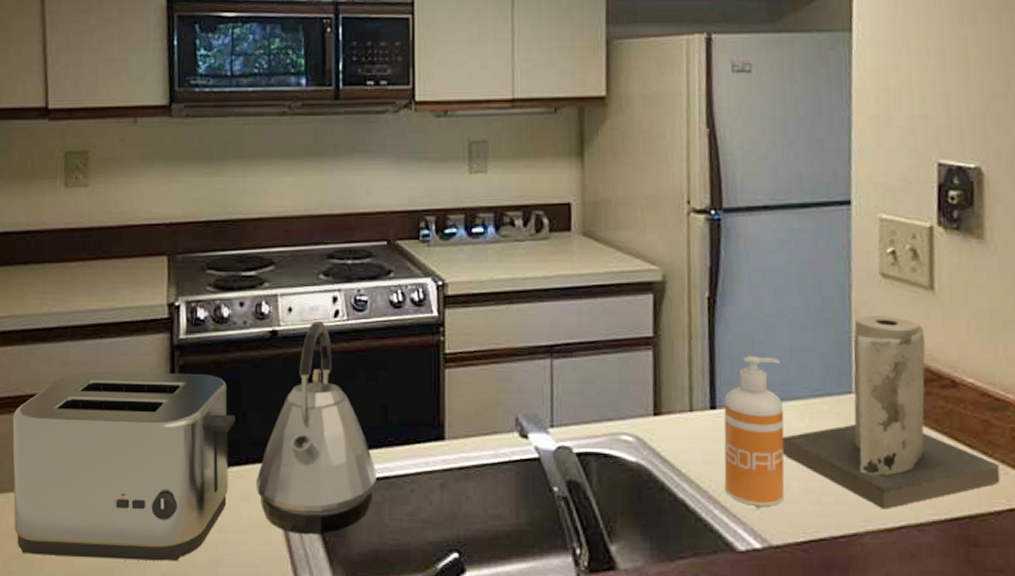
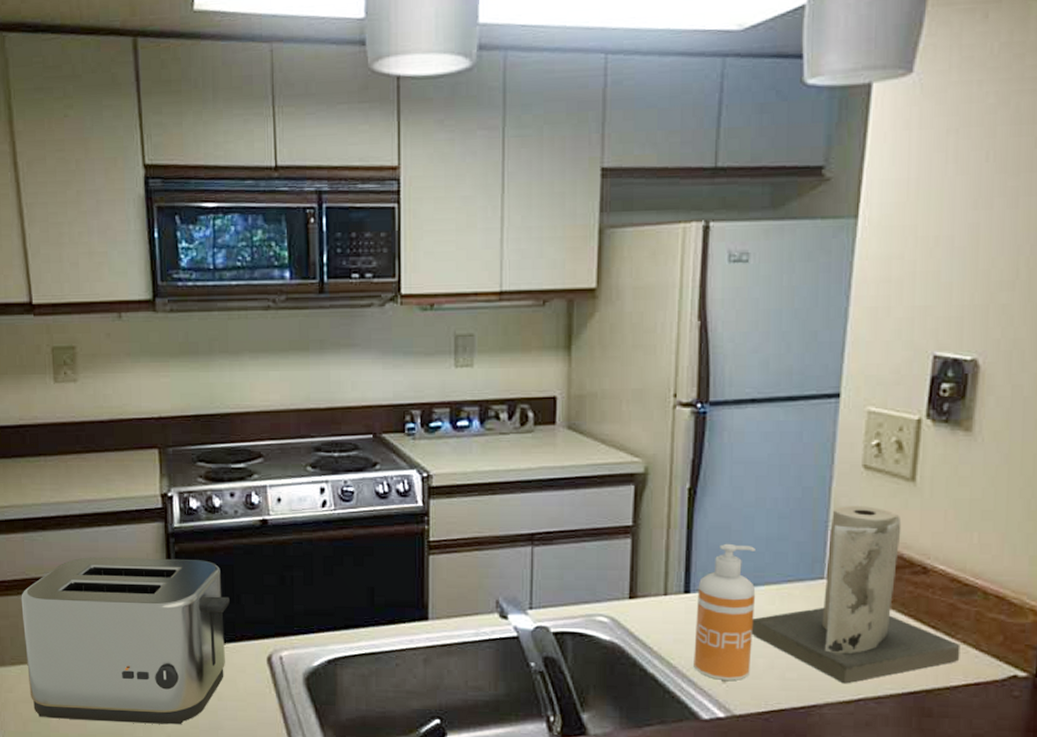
kettle: present [255,321,376,535] -> none [250,511,364,703]

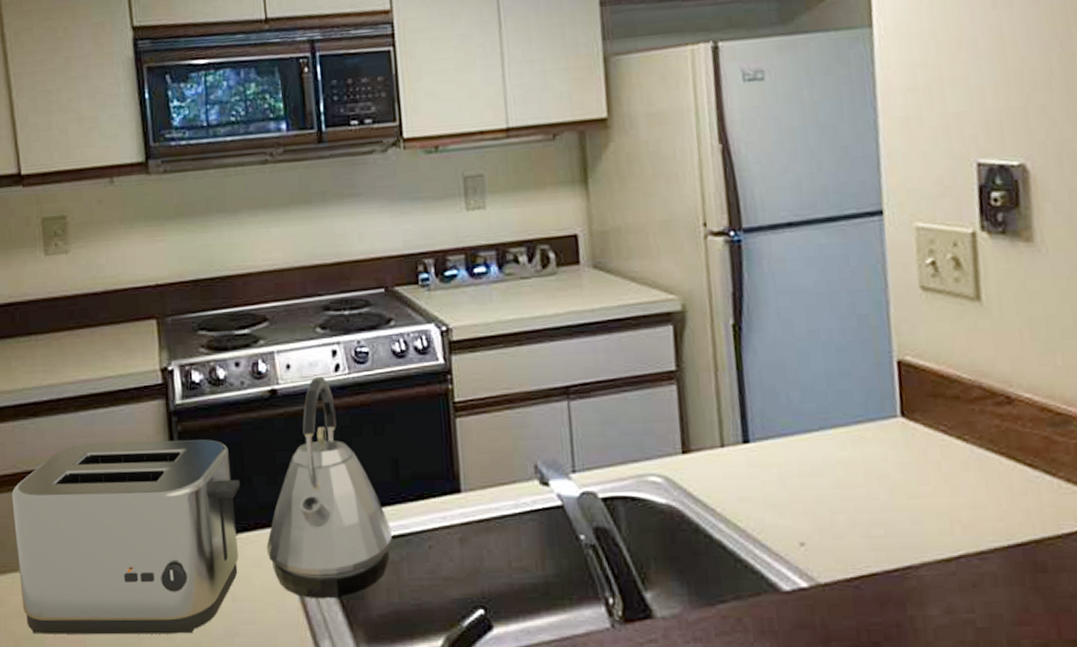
kettle: none [250,511,364,703] -> present [266,377,392,599]
soap dispenser: present [693,543,756,682] -> none [757,383,830,544]
paper towel roll: present [751,506,960,684] -> none [824,331,1067,539]

